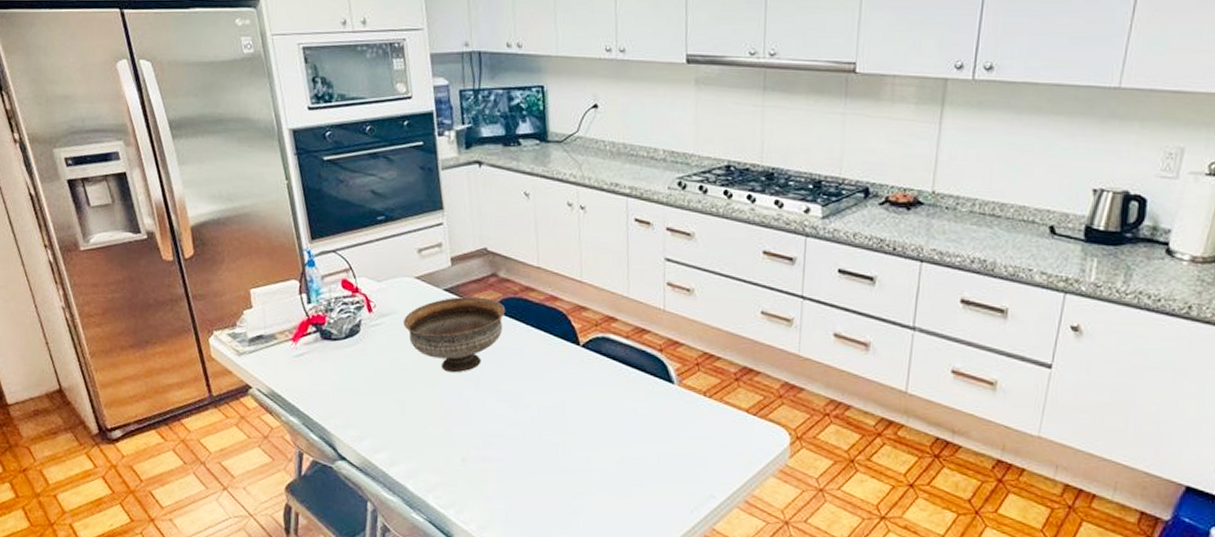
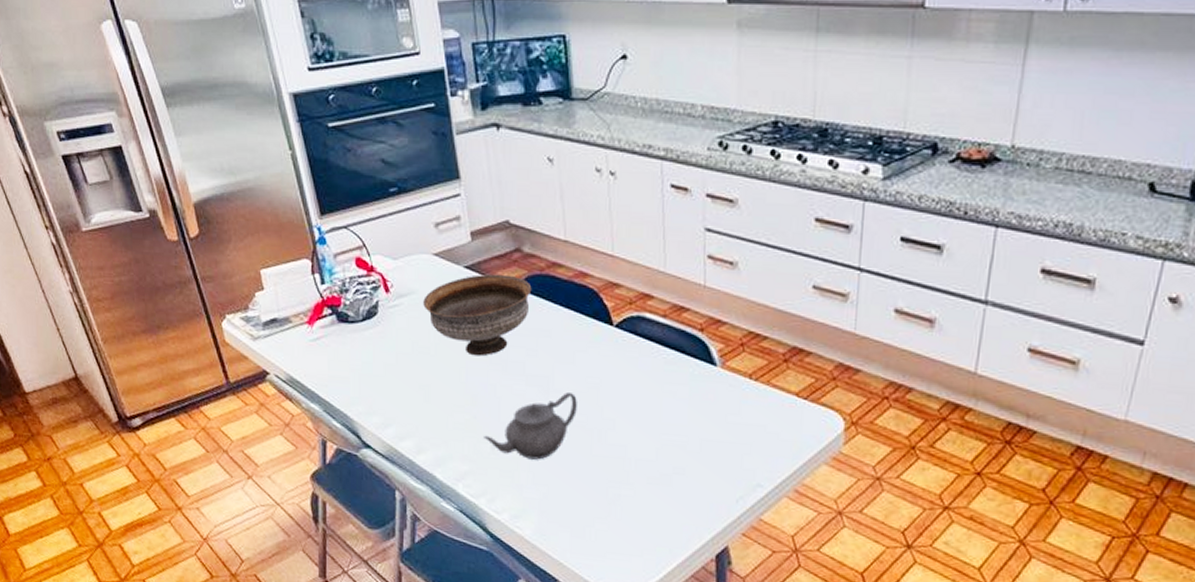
teapot: none [455,408,545,472] -> present [484,392,577,460]

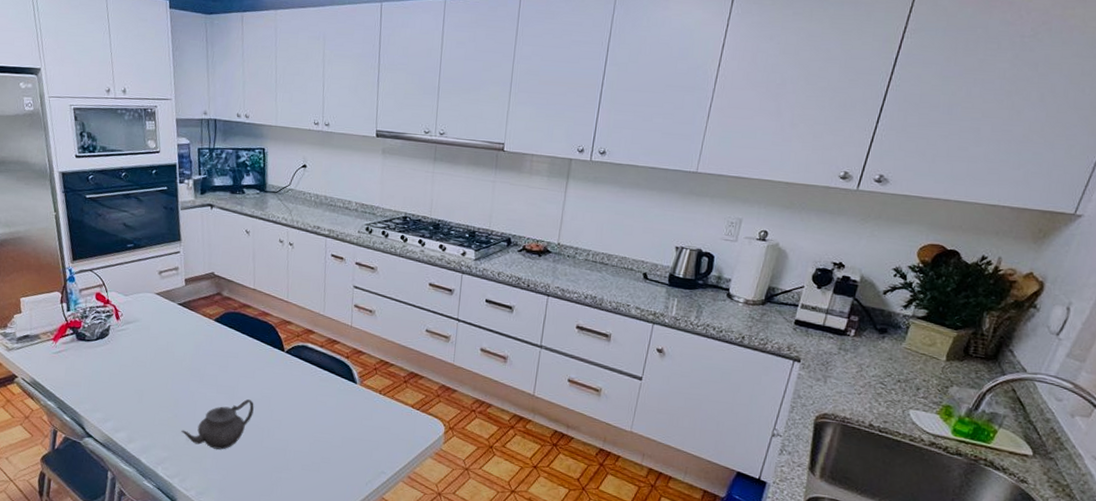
bowl: present [423,273,532,357] -> none [144,310,227,370]

